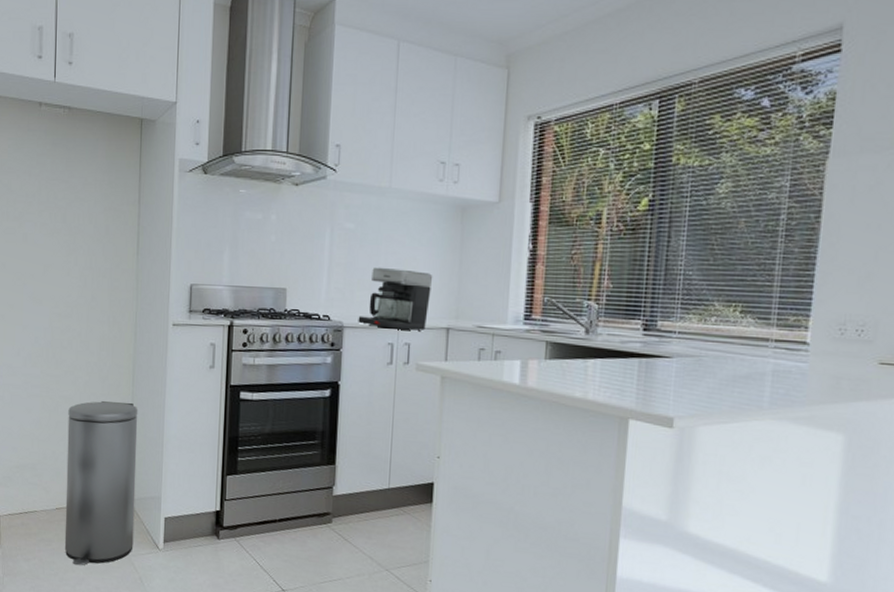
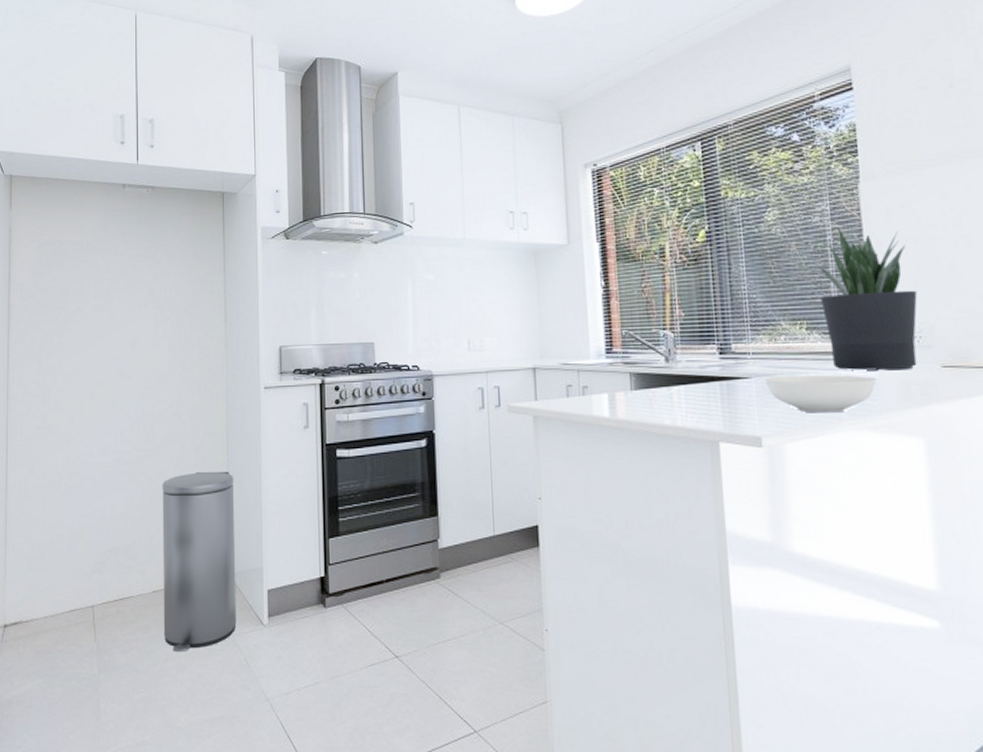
coffee maker: present [358,267,433,331] -> none [446,314,515,375]
bowl: none [687,358,805,401] -> present [765,375,876,413]
planter: none [761,206,868,364] -> present [815,227,918,371]

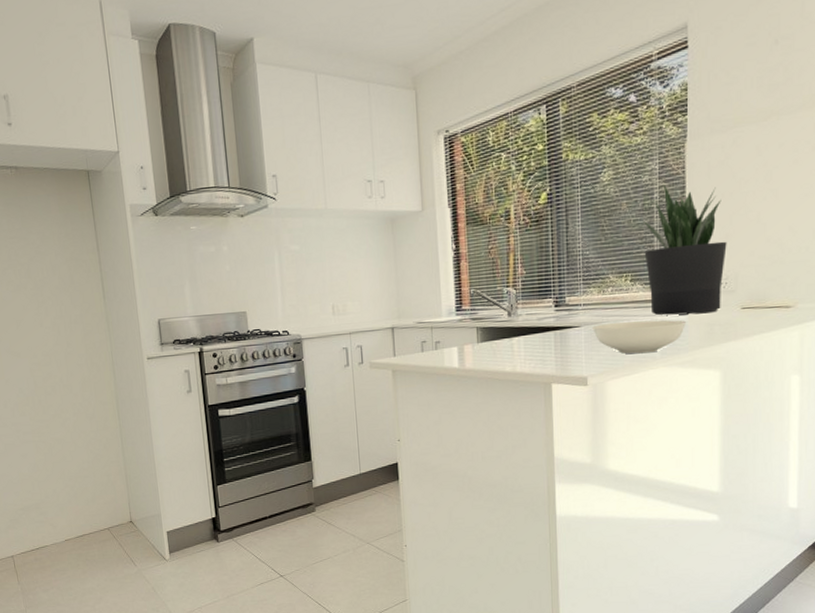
pedal bin: present [162,471,237,653] -> none [62,434,142,588]

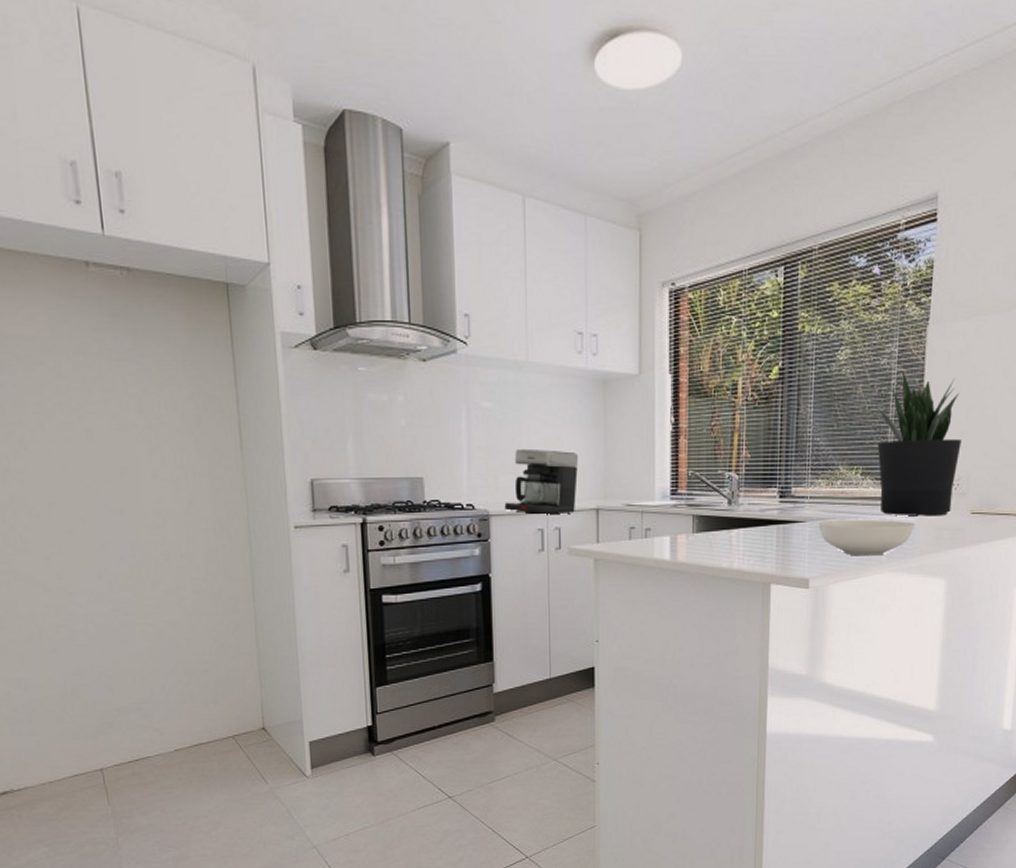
coffee maker: none [314,281,374,336] -> present [504,448,579,515]

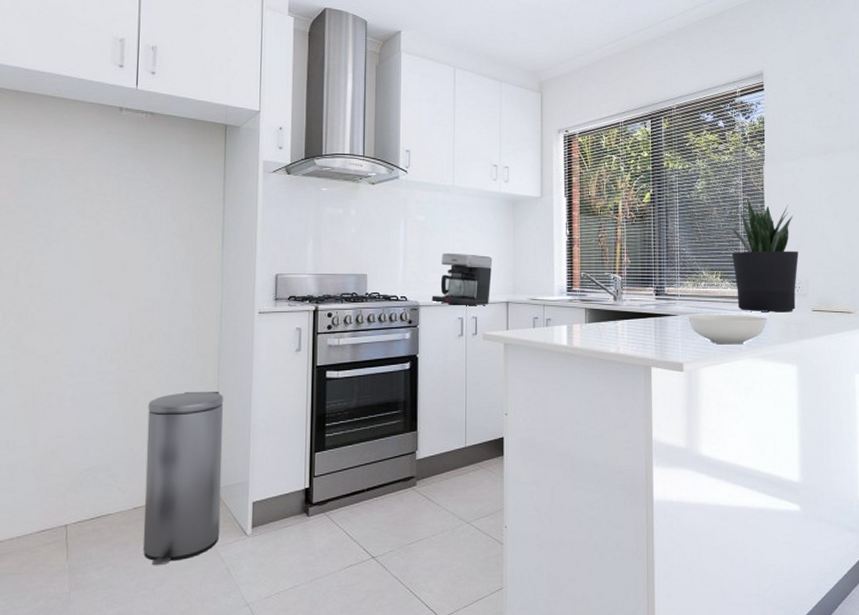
pedal bin: none [175,620,276,810] -> present [142,391,224,566]

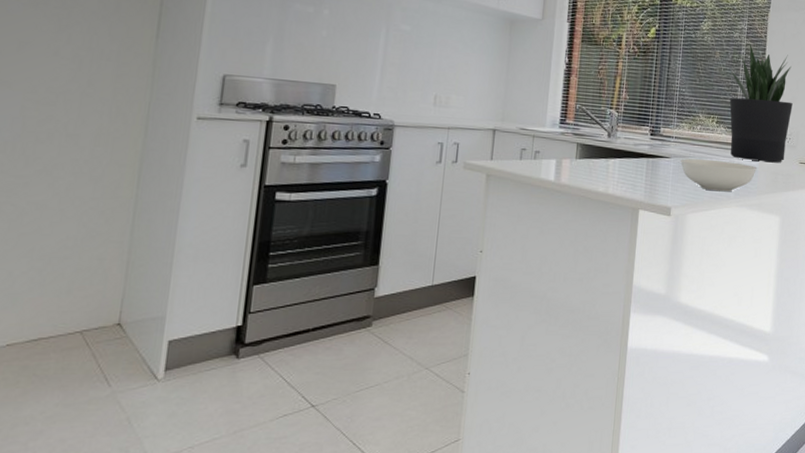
pedal bin: present [142,391,224,566] -> none [14,206,143,416]
coffee maker: present [432,252,493,306] -> none [409,69,483,131]

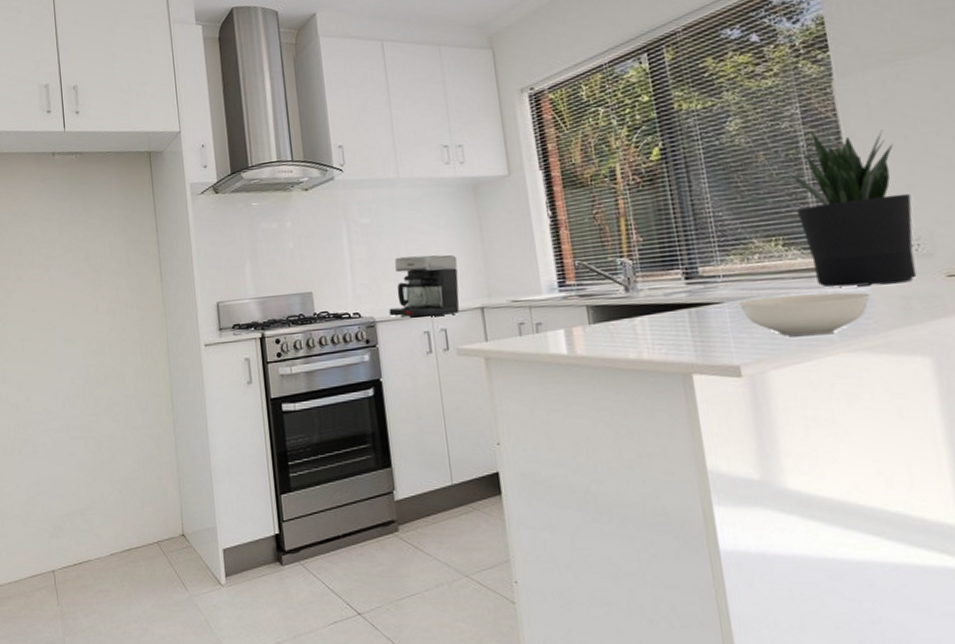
coffee maker: none [409,69,483,131] -> present [389,255,460,318]

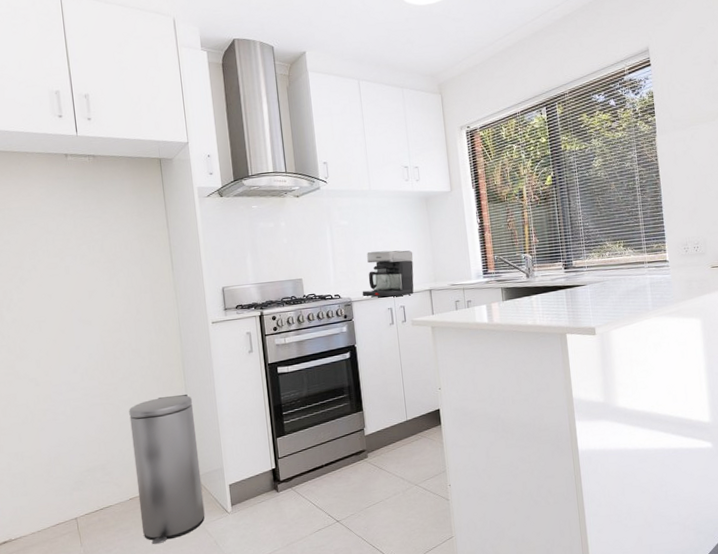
pedal bin: none [111,431,195,615] -> present [129,394,205,545]
bowl: present [739,292,870,337] -> none [596,278,670,307]
planter: present [788,130,917,288] -> none [628,170,696,275]

